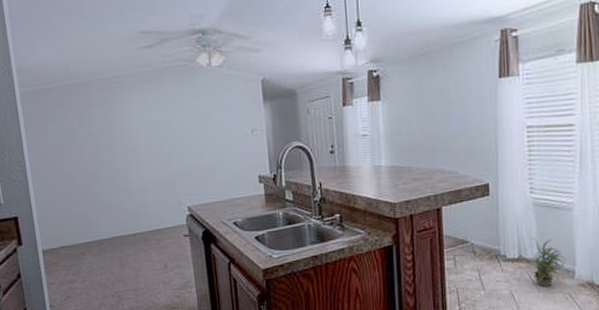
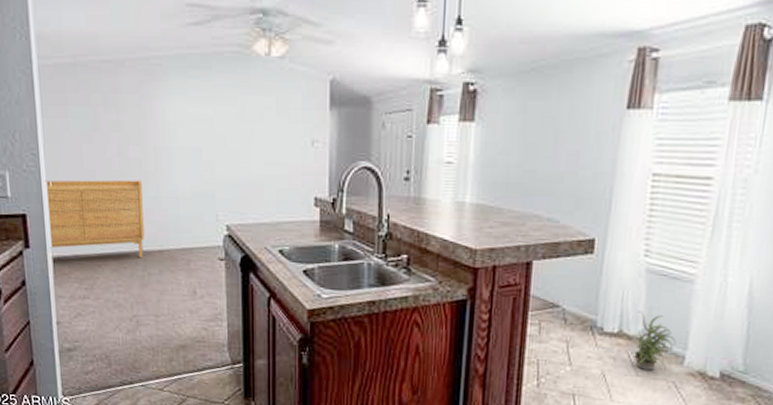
sideboard: none [31,177,120,243] -> present [44,180,144,259]

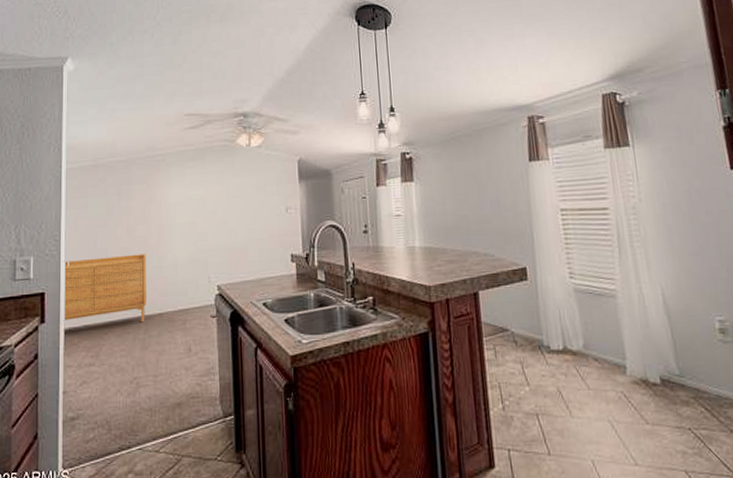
potted plant: present [631,311,676,371] -> none [575,327,615,383]

